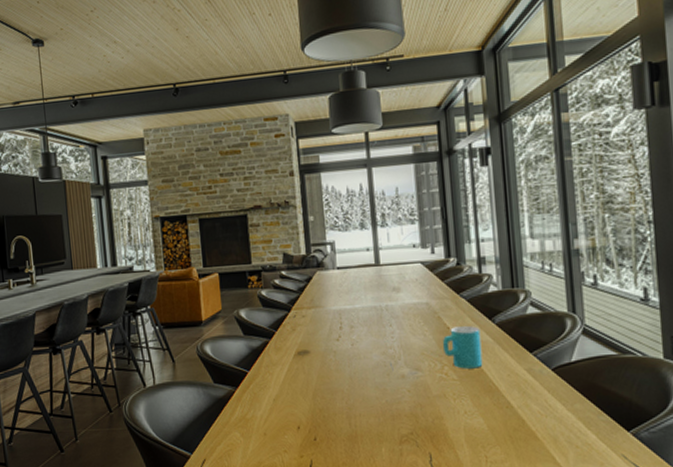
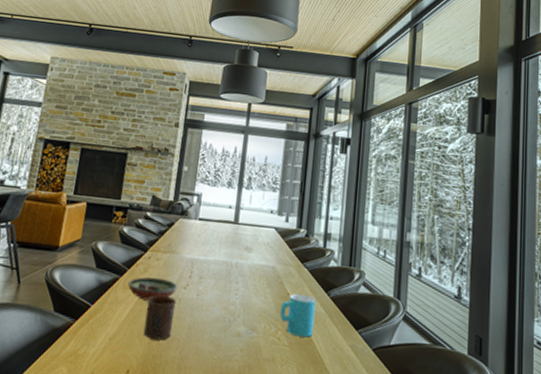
decorative bowl: none [278,335,331,359] -> present [127,277,178,301]
cup: none [302,350,333,394] -> present [143,295,176,341]

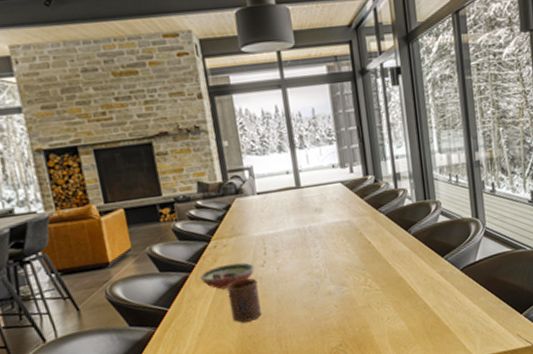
cup: present [279,293,316,338] -> none [364,238,402,279]

